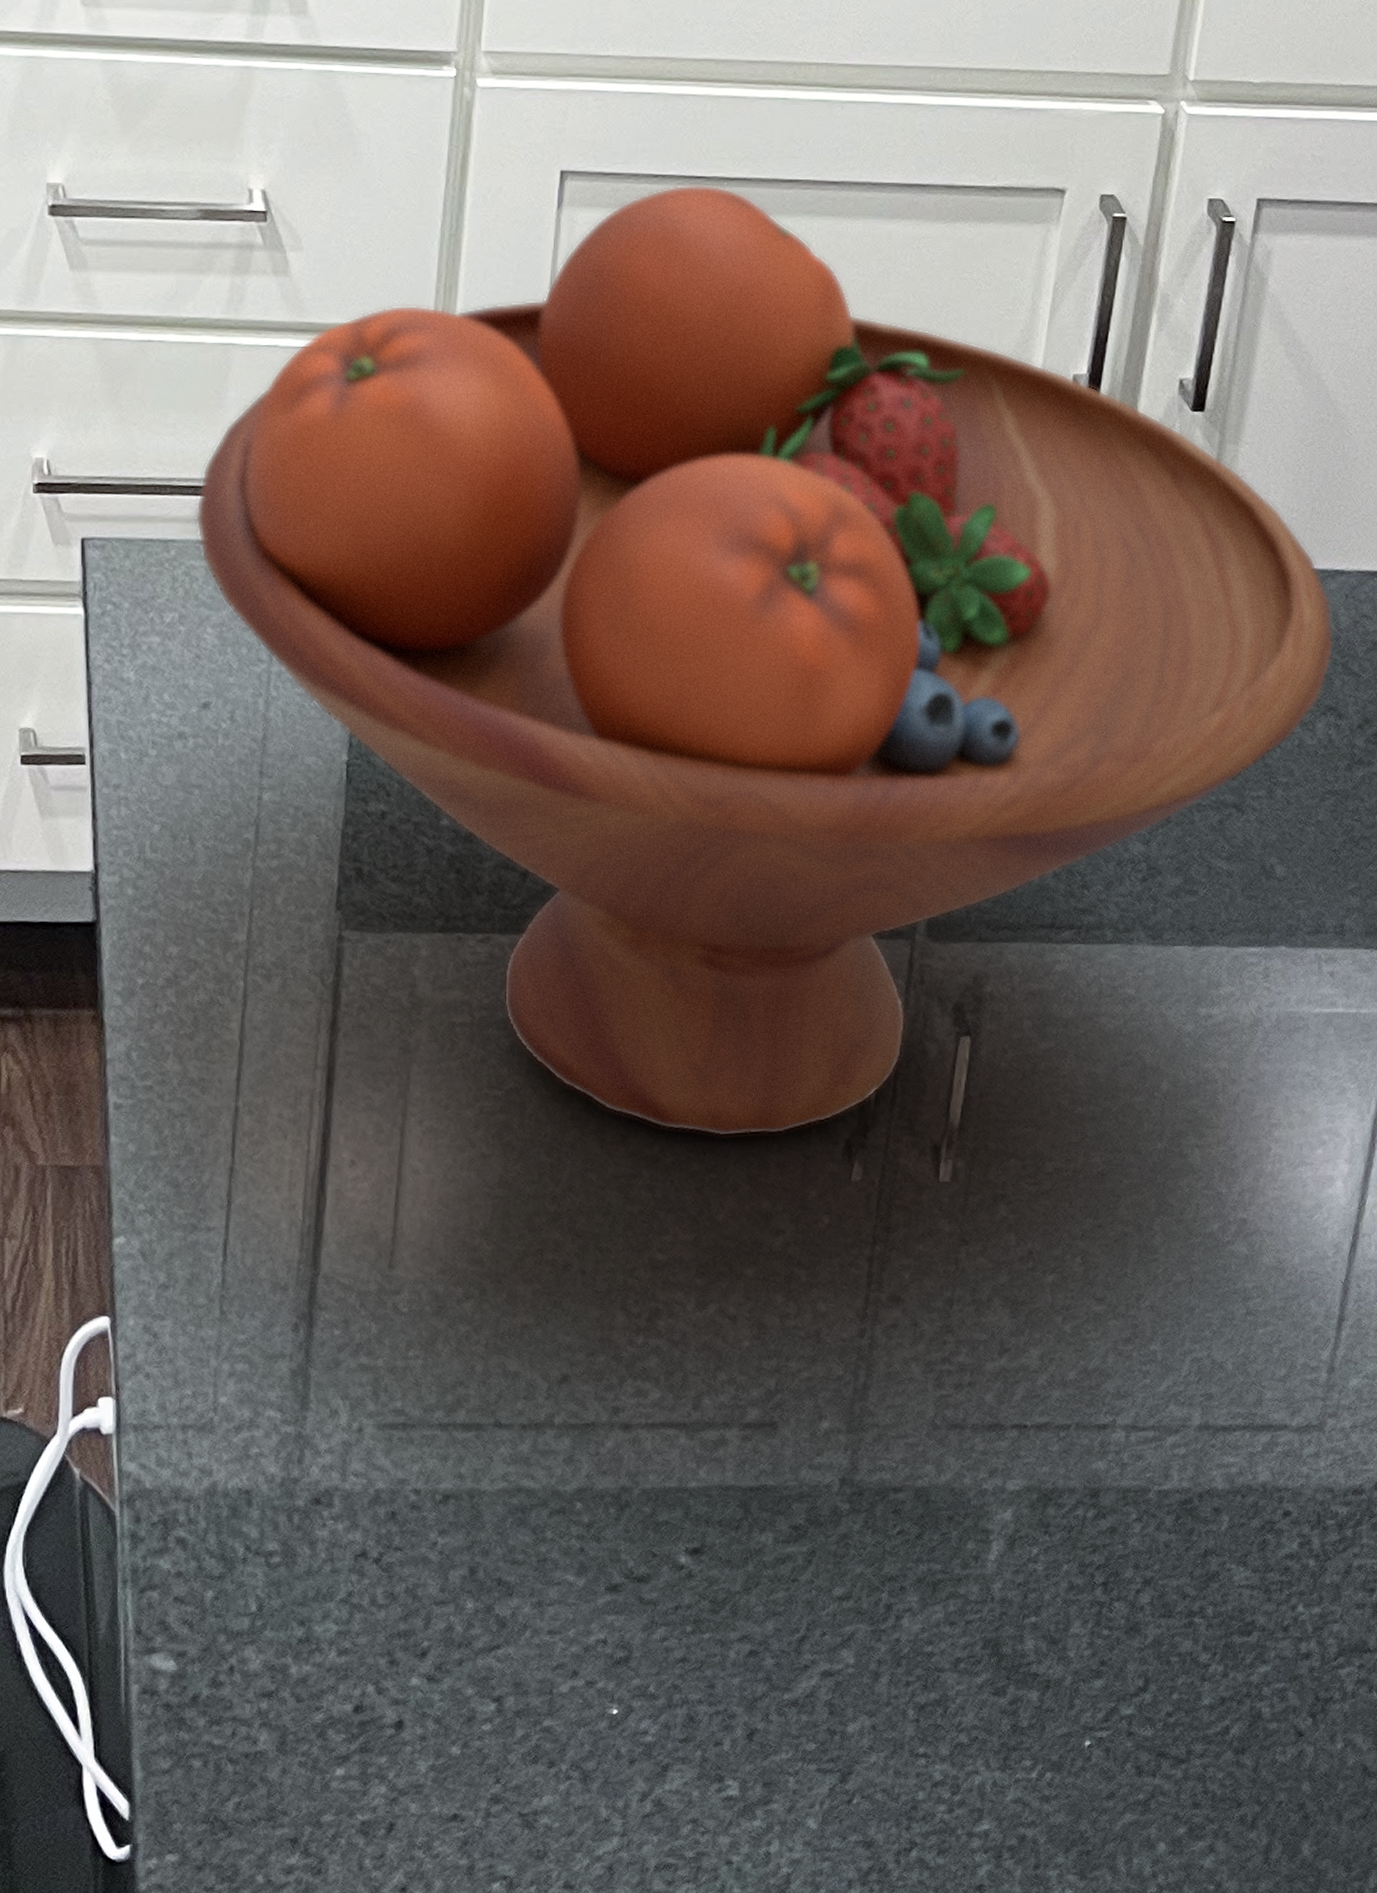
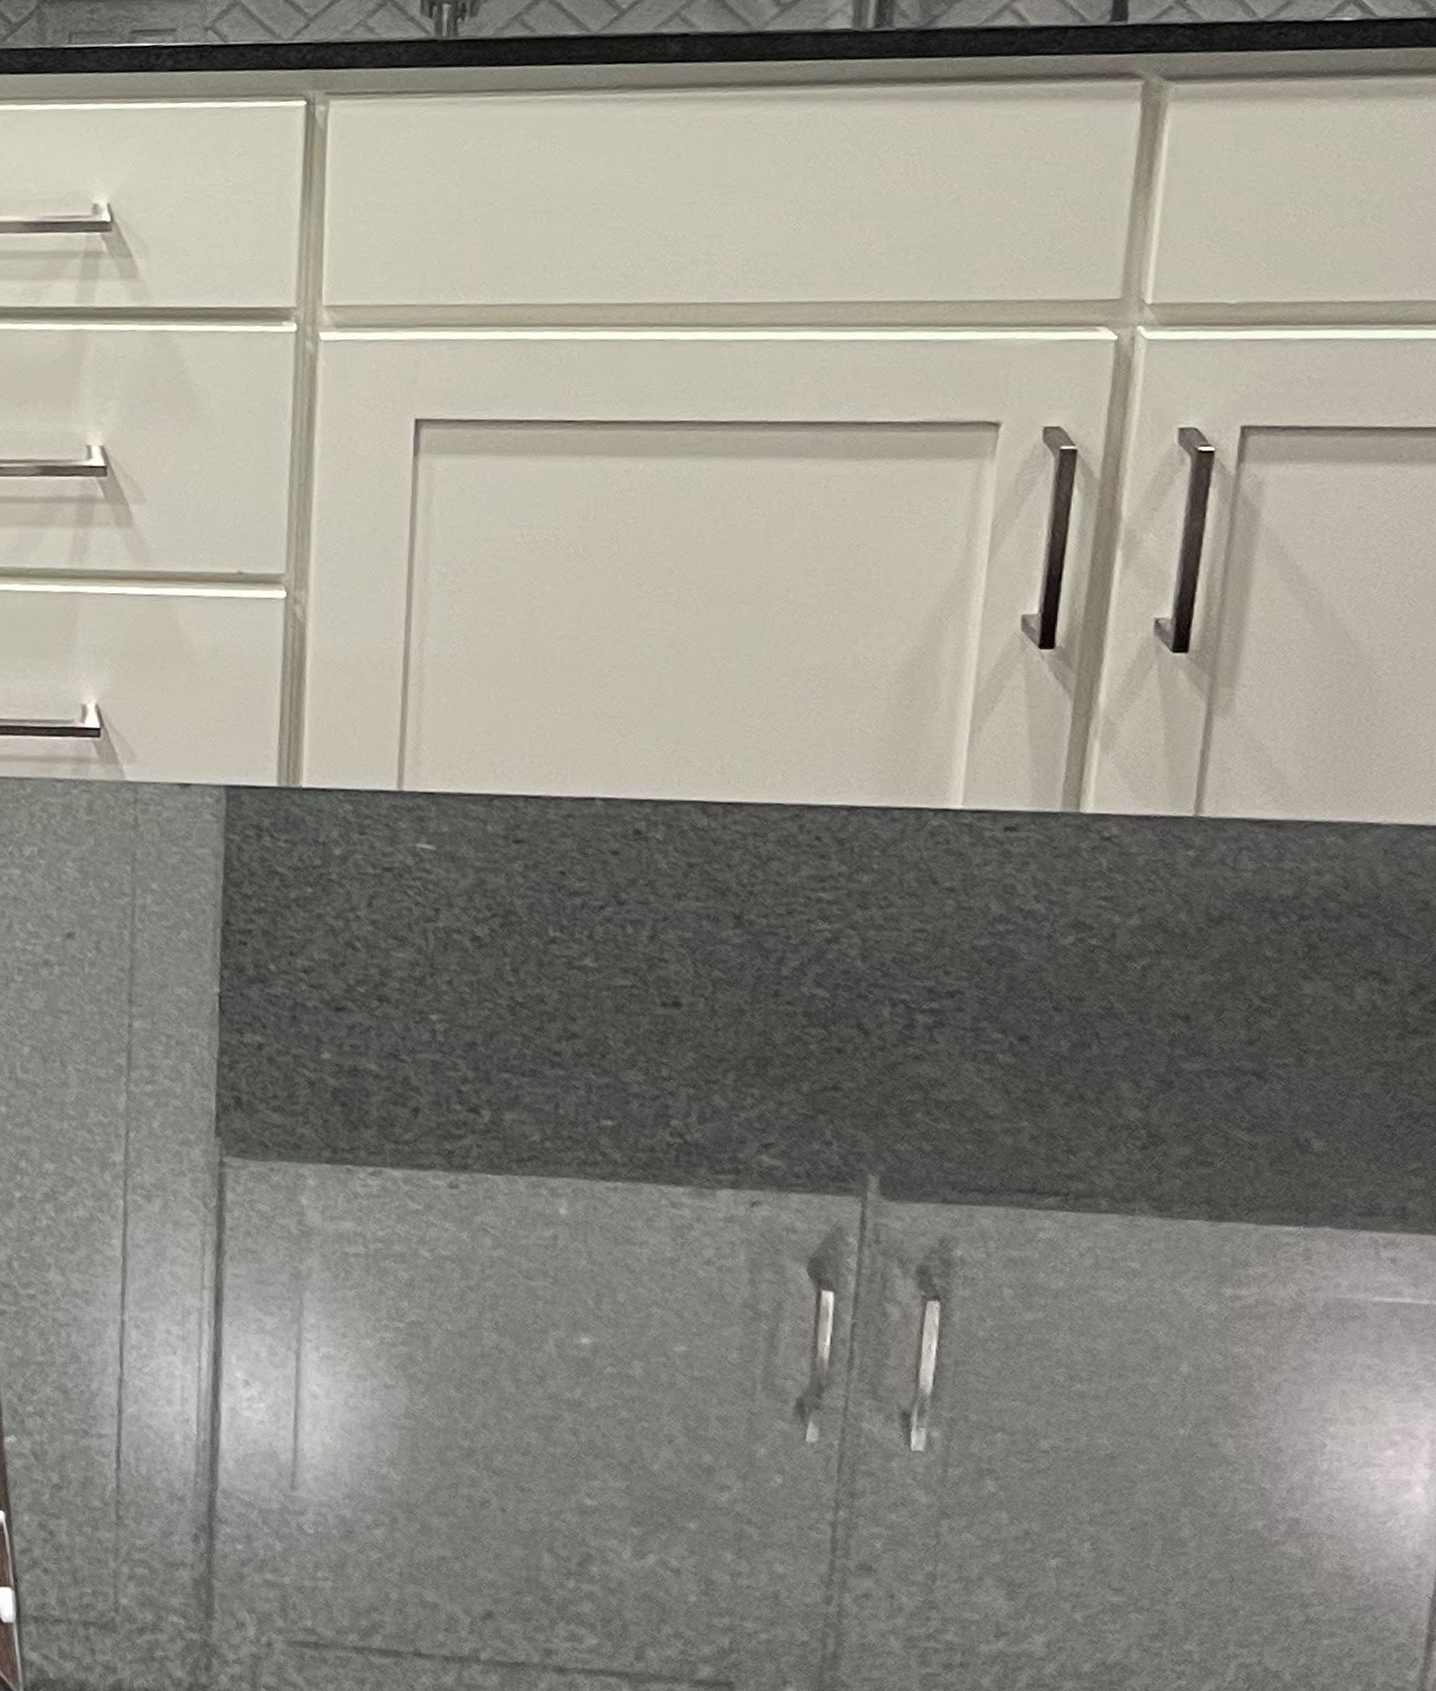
fruit bowl: present [194,184,1334,1138] -> none [48,428,1373,1388]

